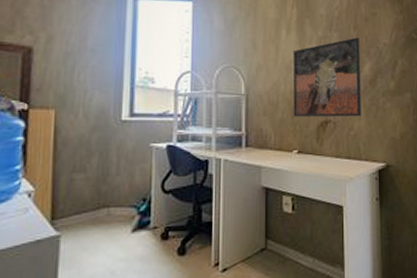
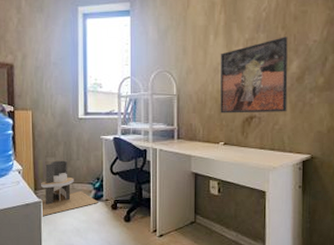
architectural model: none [58,176,144,258] -> present [41,160,98,217]

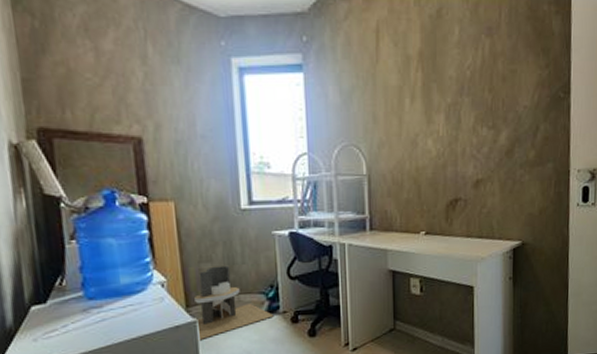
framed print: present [220,37,288,114] -> none [418,101,496,197]

